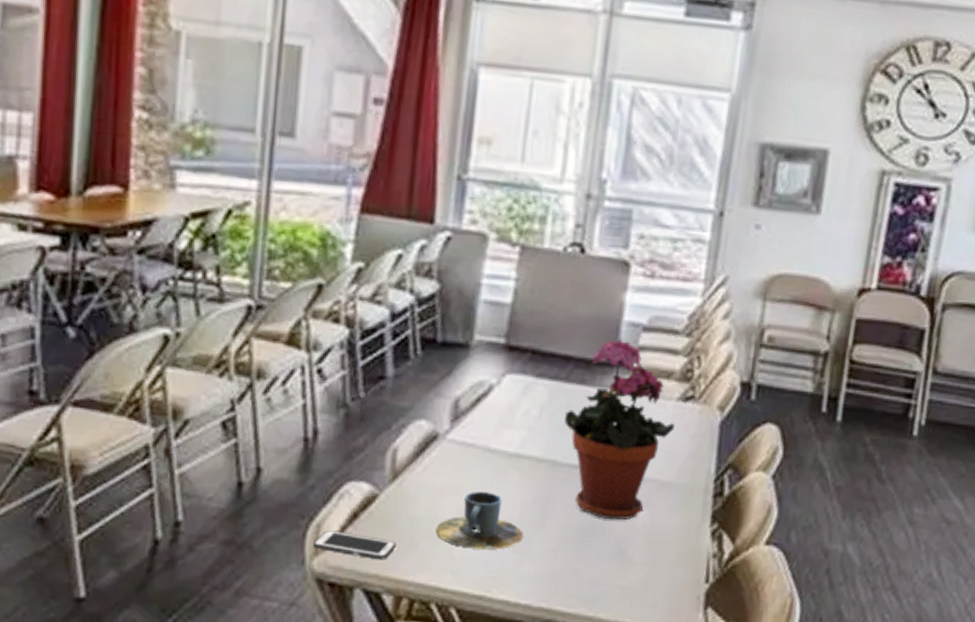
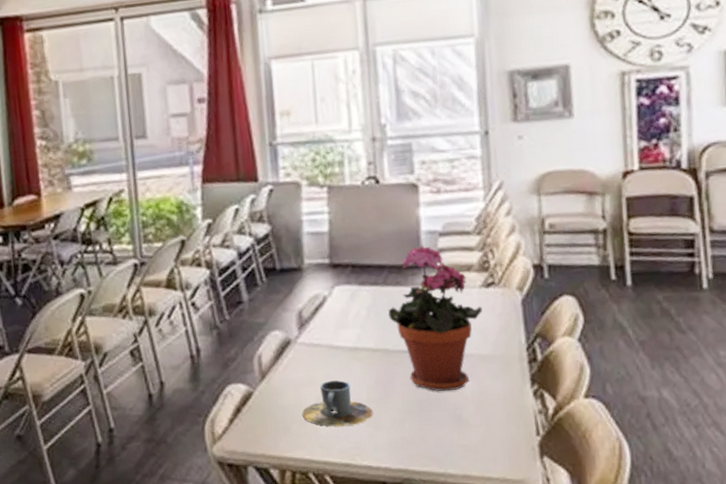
cell phone: present [313,530,396,560] -> none [211,423,274,443]

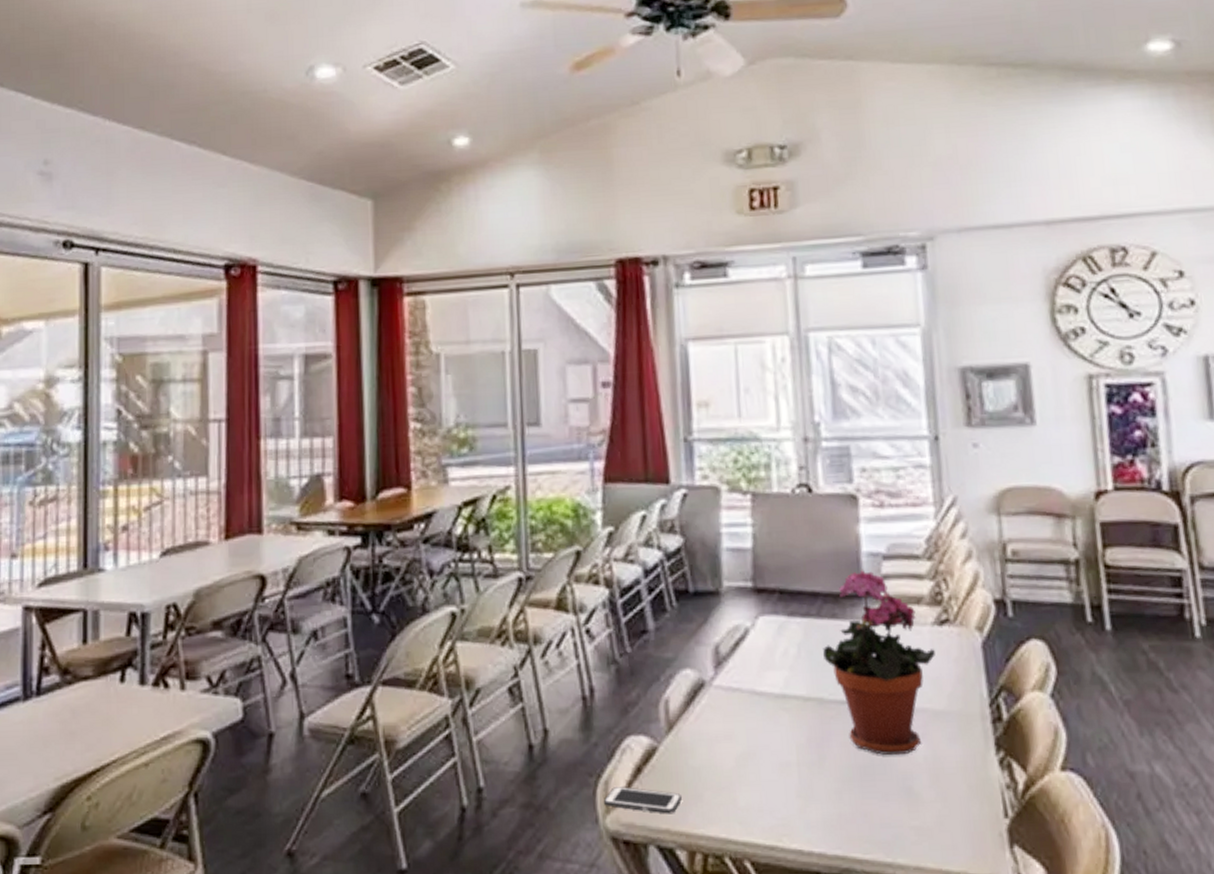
cell phone: none [211,423,274,443] -> present [604,787,682,814]
cup: present [302,380,373,427] -> none [717,735,804,797]

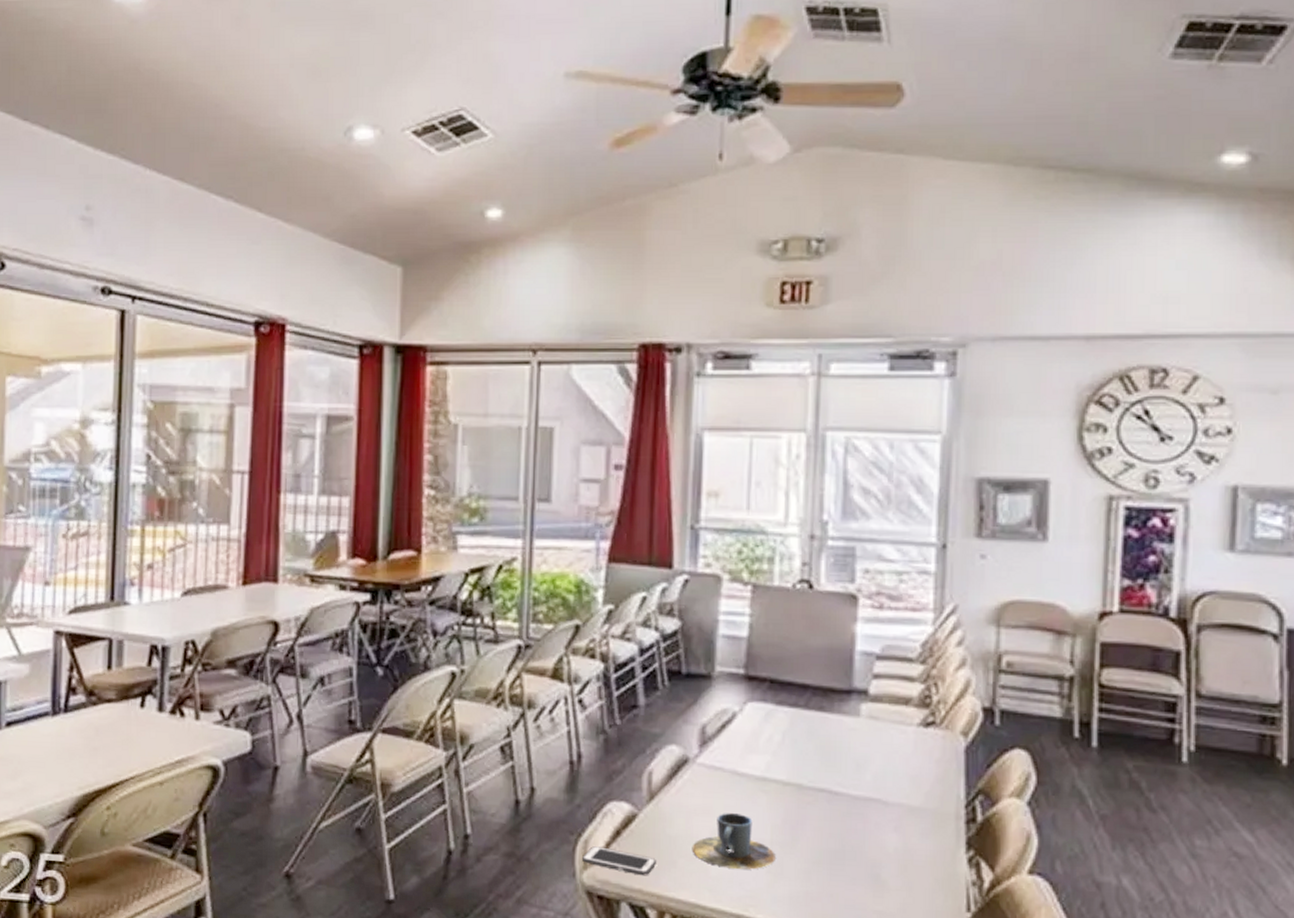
cup: none [717,735,804,797] -> present [692,812,775,870]
potted plant: present [823,569,935,756] -> none [807,666,917,844]

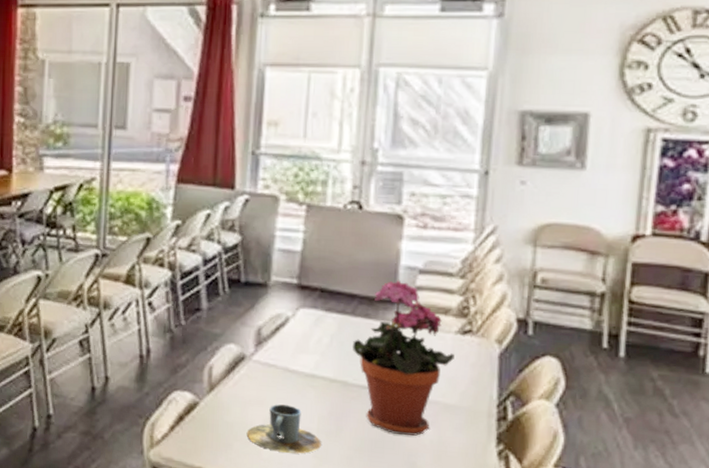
cell phone: present [582,846,656,876] -> none [149,429,214,456]
potted plant: none [807,666,917,844] -> present [353,279,455,436]

